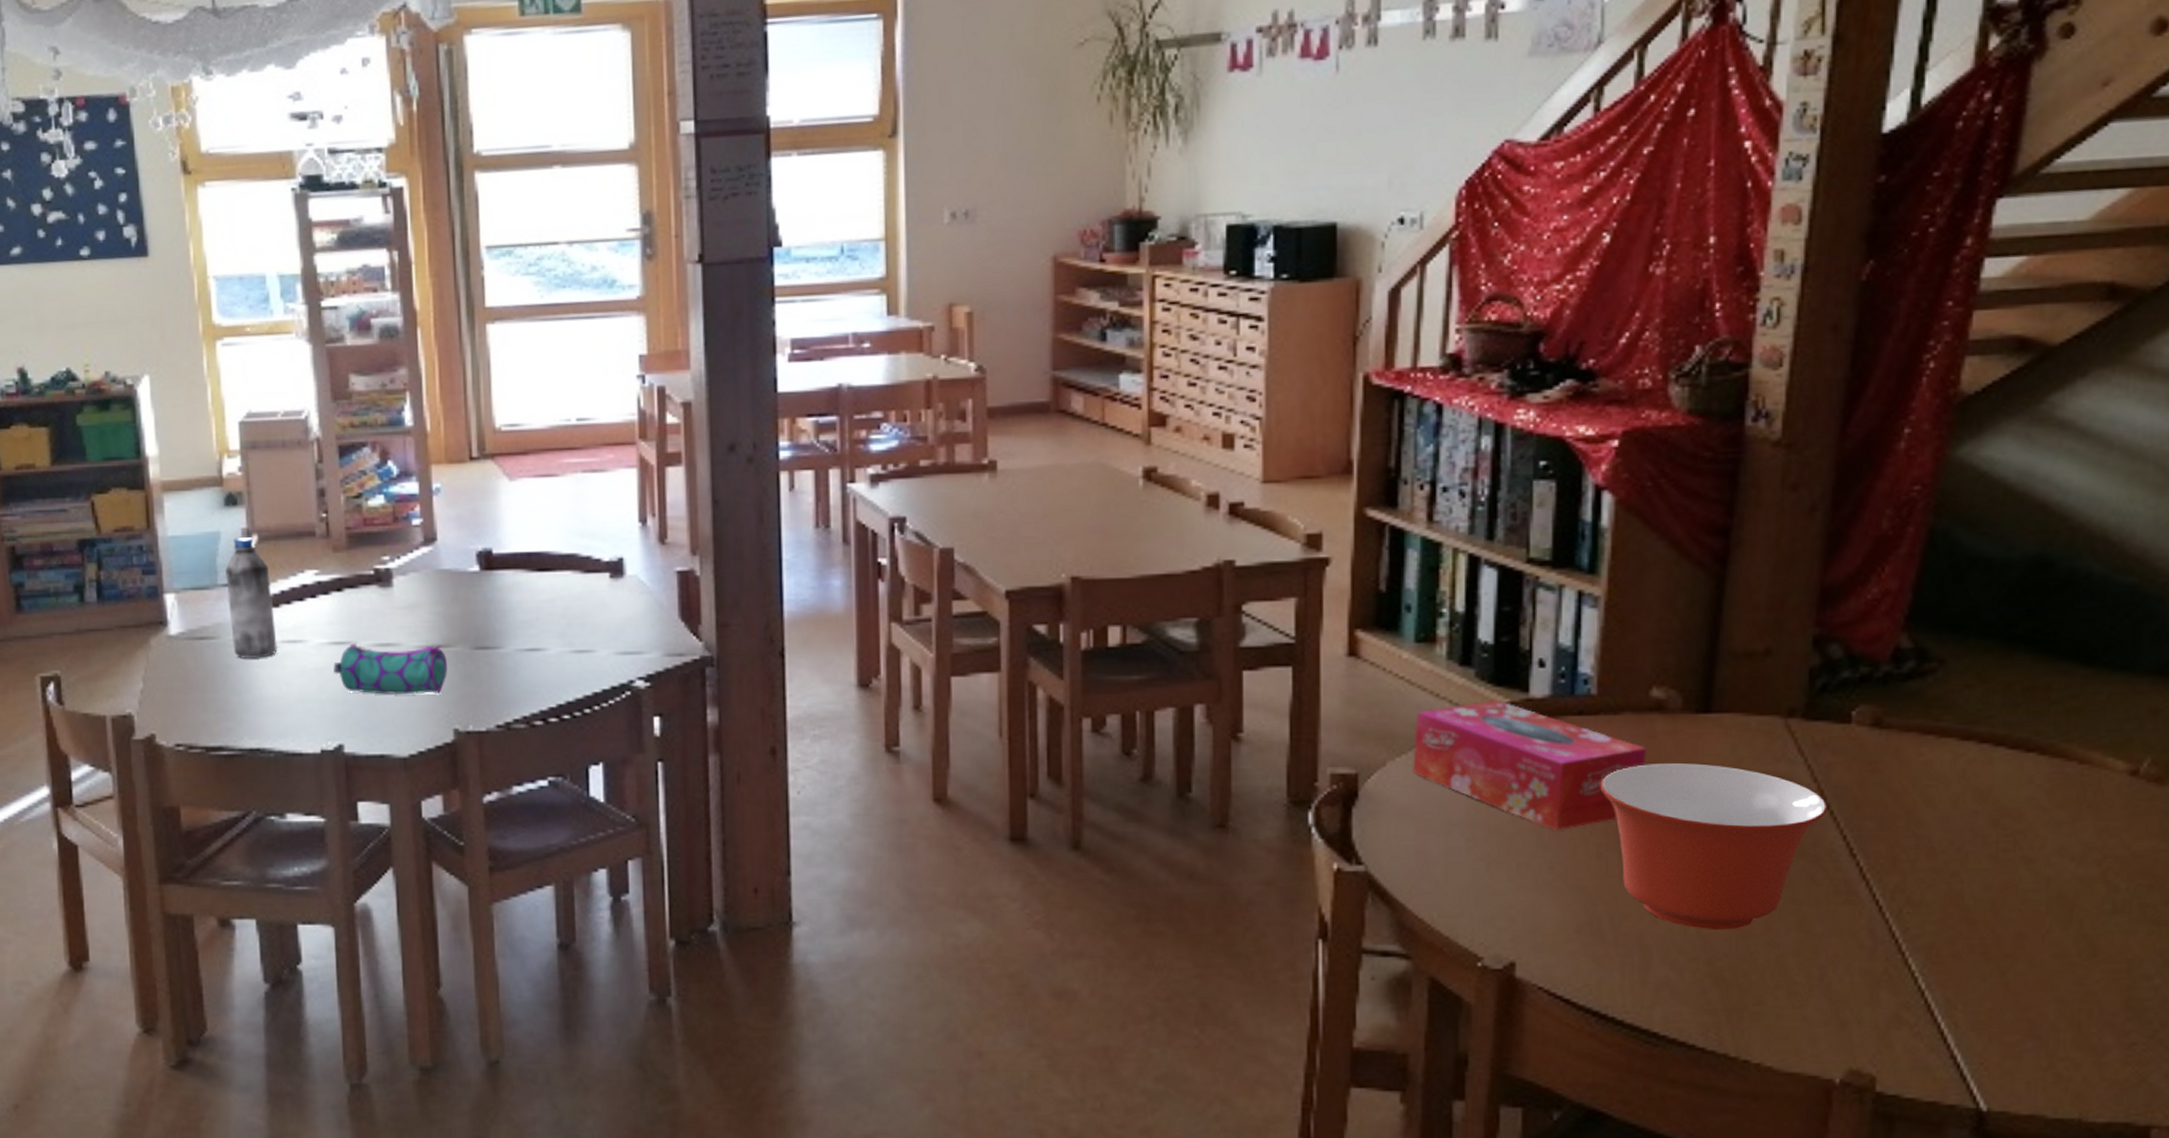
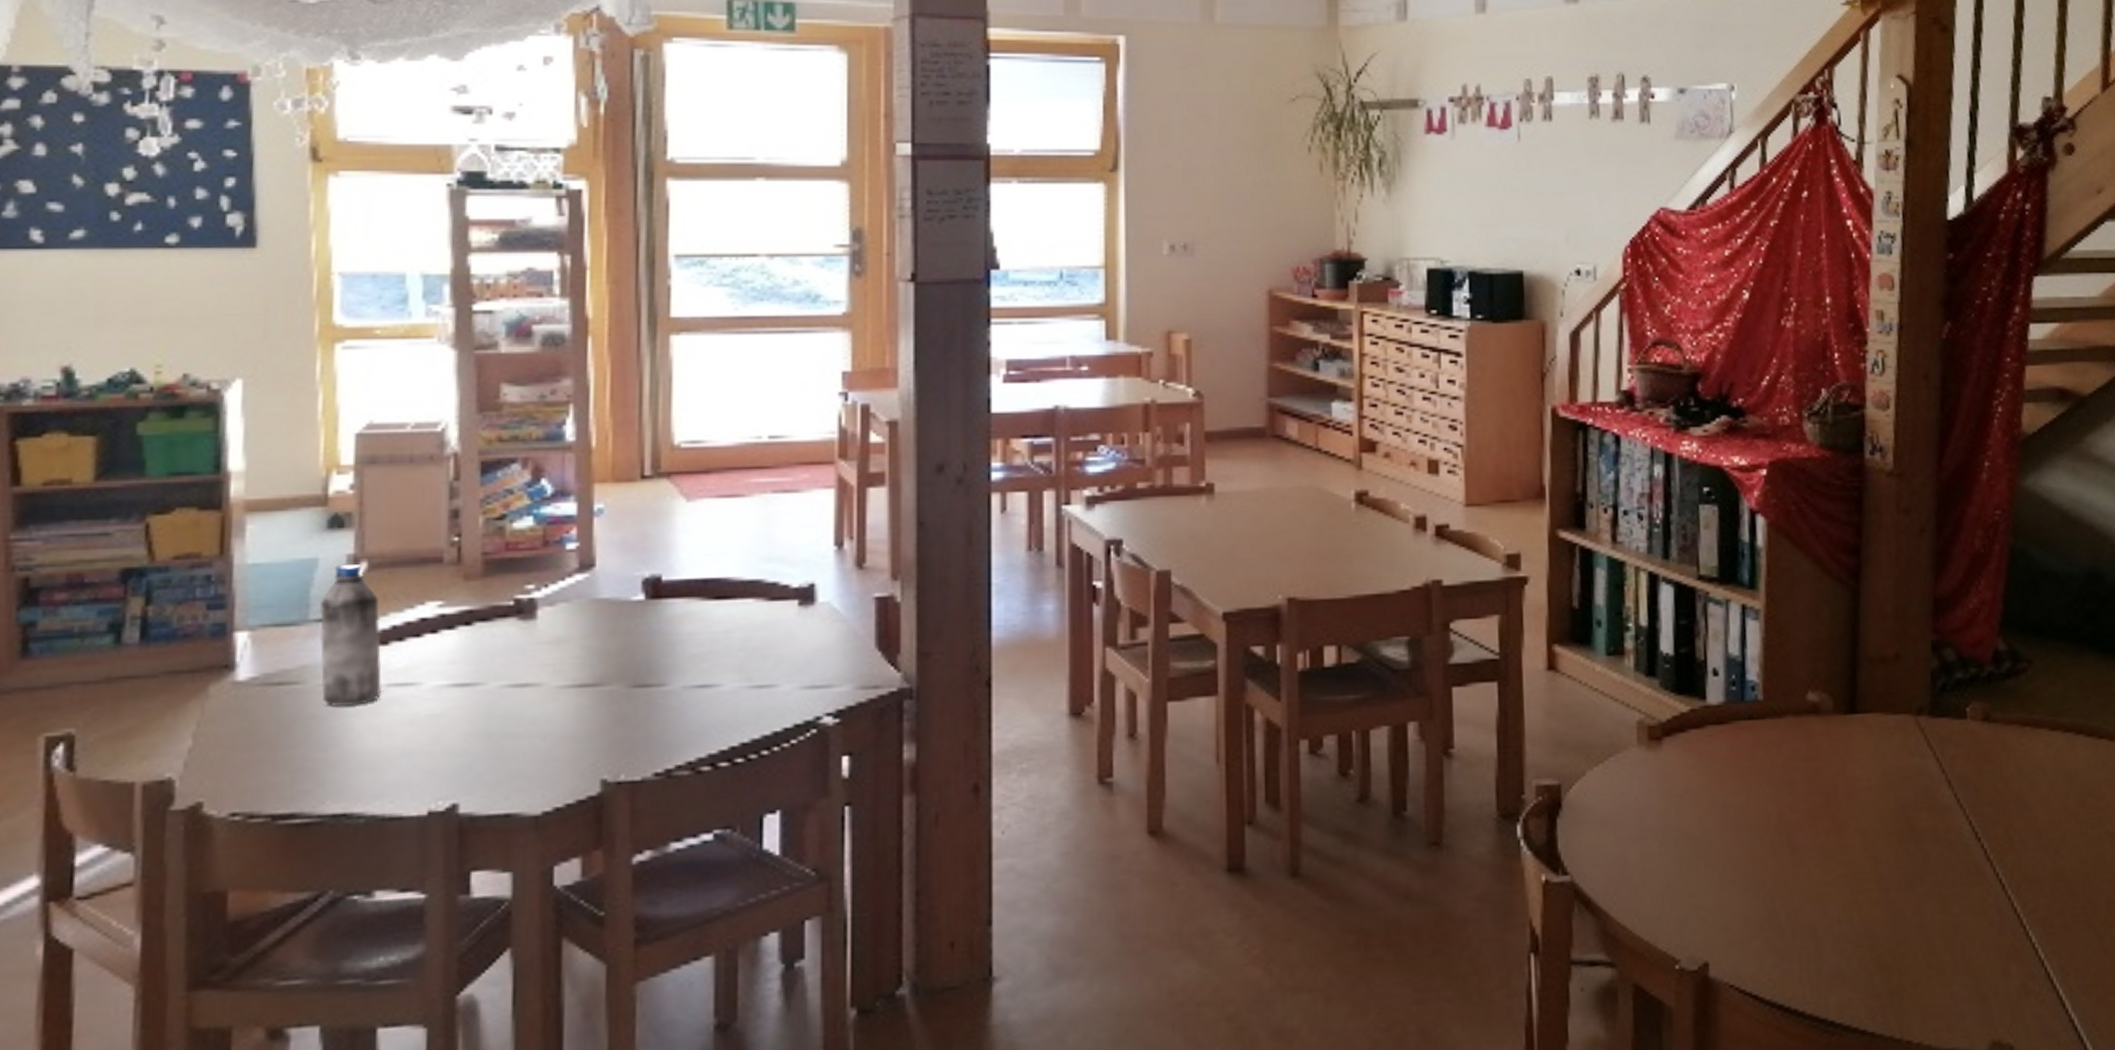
pencil case: present [333,643,448,695] -> none [453,684,599,743]
tissue box: present [1413,700,1646,831] -> none [1609,708,1807,831]
mixing bowl: present [1600,763,1828,929] -> none [1771,760,1955,917]

